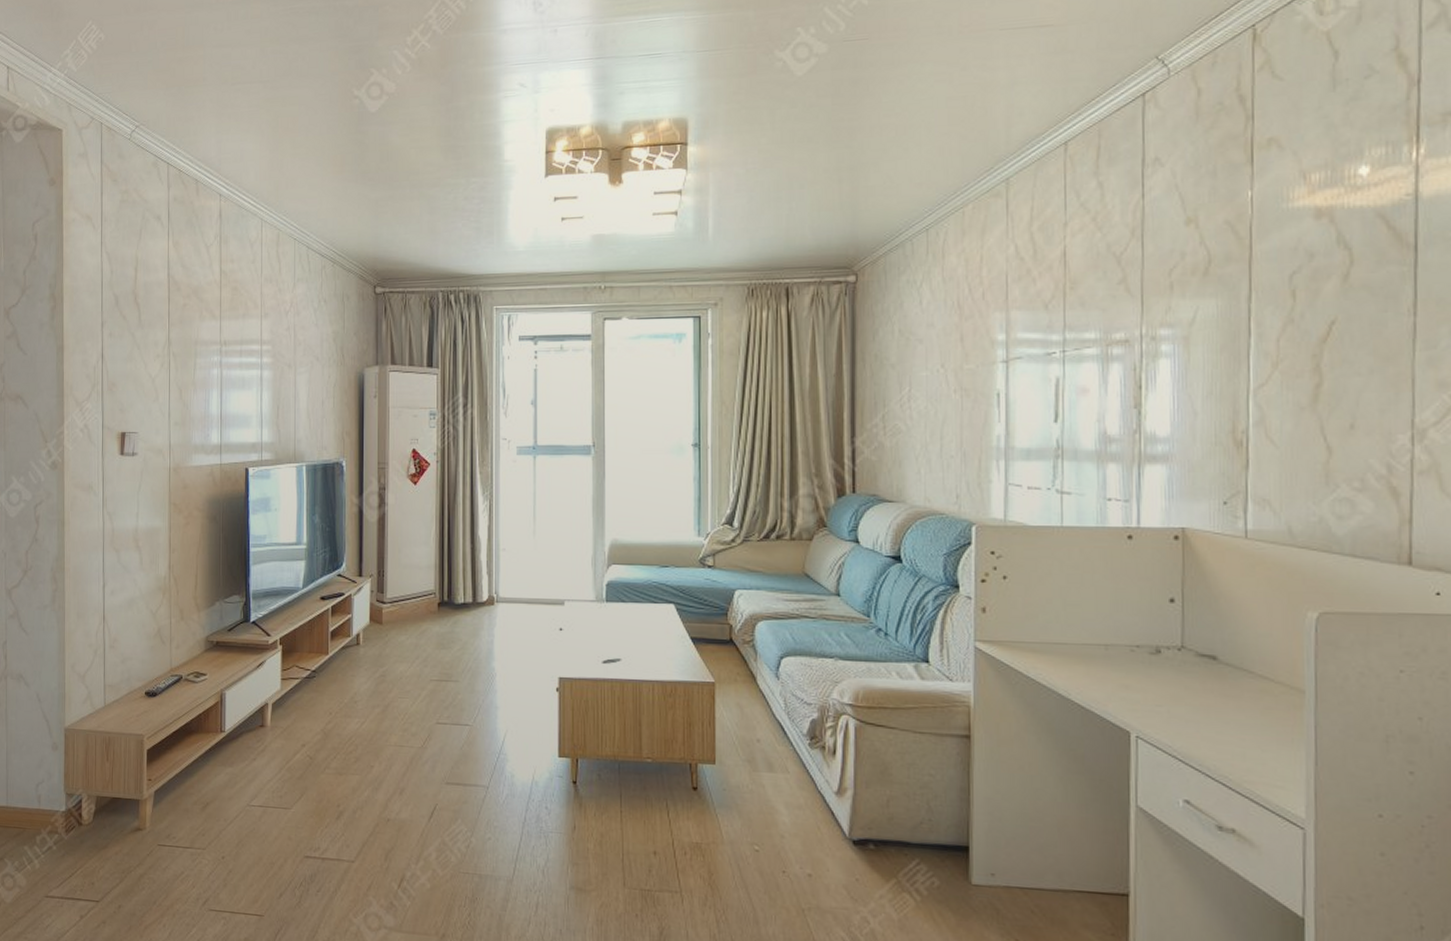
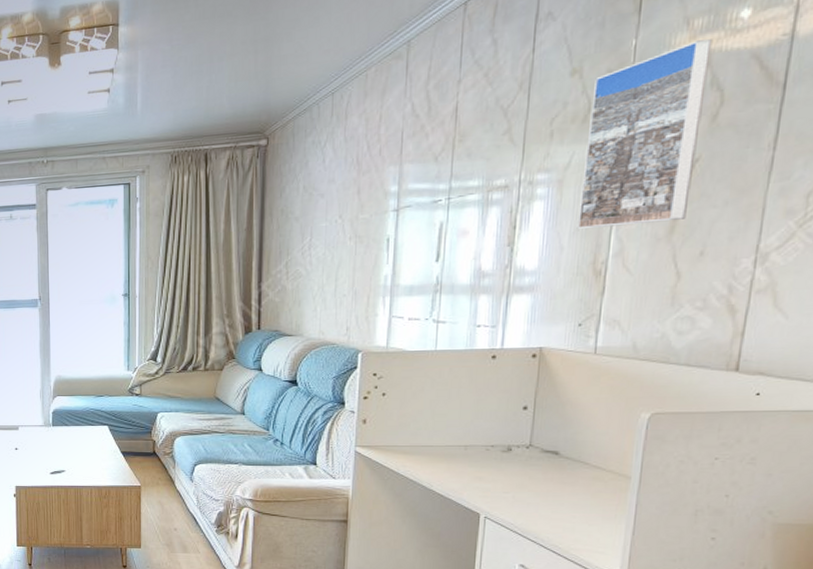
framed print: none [1209,195,1333,392] -> present [577,39,713,229]

